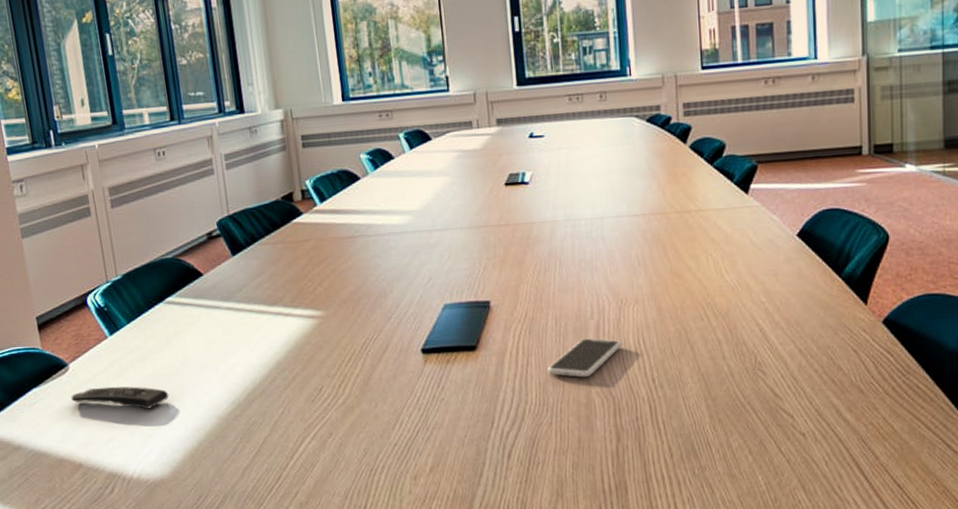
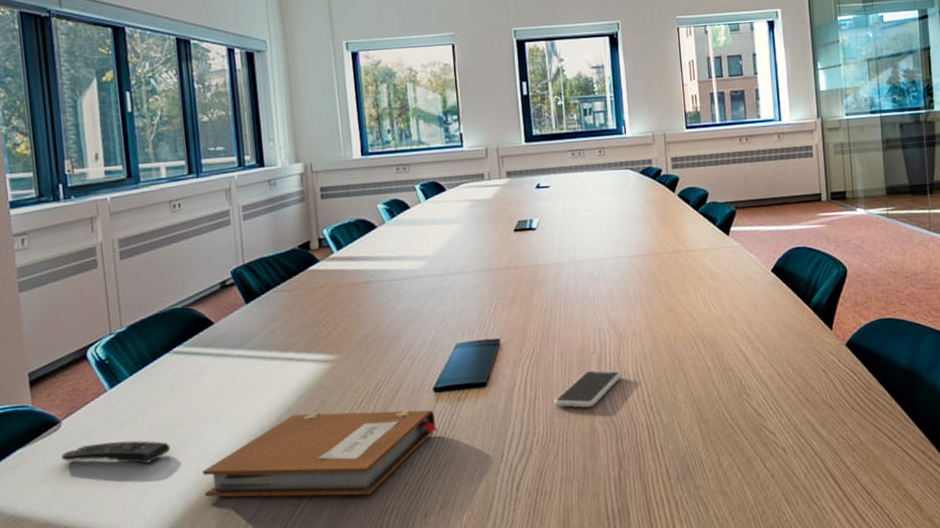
notebook: none [199,369,427,453] -> present [202,410,438,497]

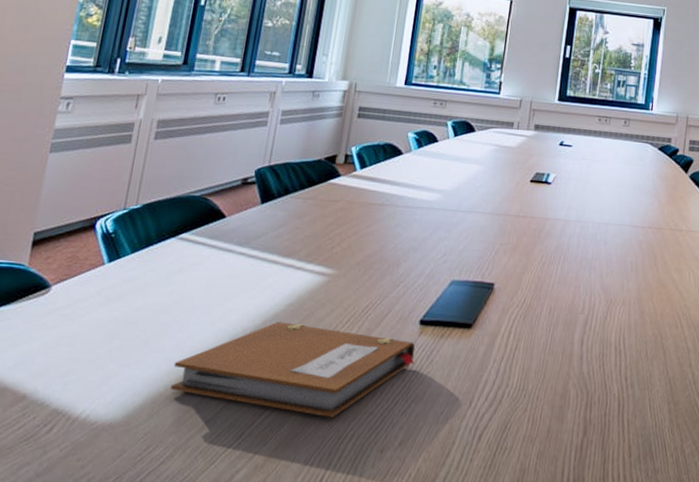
remote control: present [61,440,171,465] -> none [41,315,151,346]
smartphone: present [554,370,622,408] -> none [533,331,604,369]

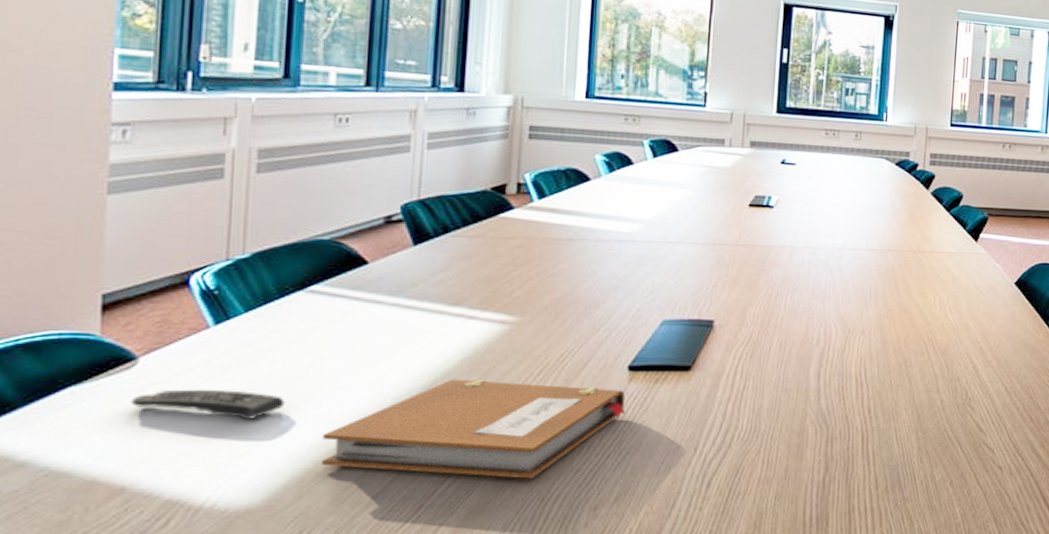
remote control: none [41,315,151,346] -> present [131,389,285,421]

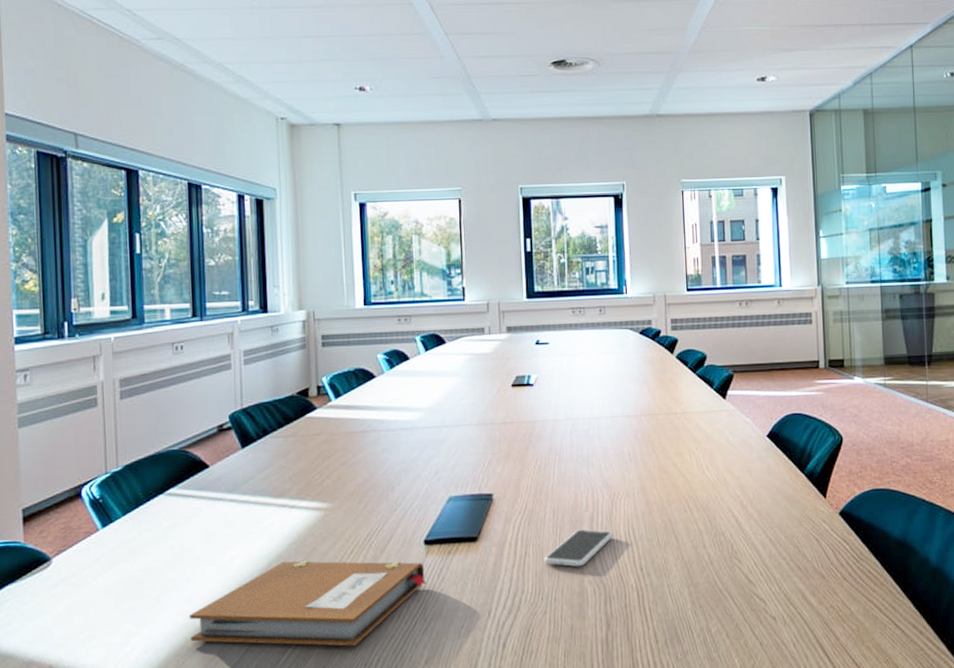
remote control: present [131,389,285,421] -> none [50,581,159,606]
smartphone: none [764,365,843,405] -> present [544,529,613,567]

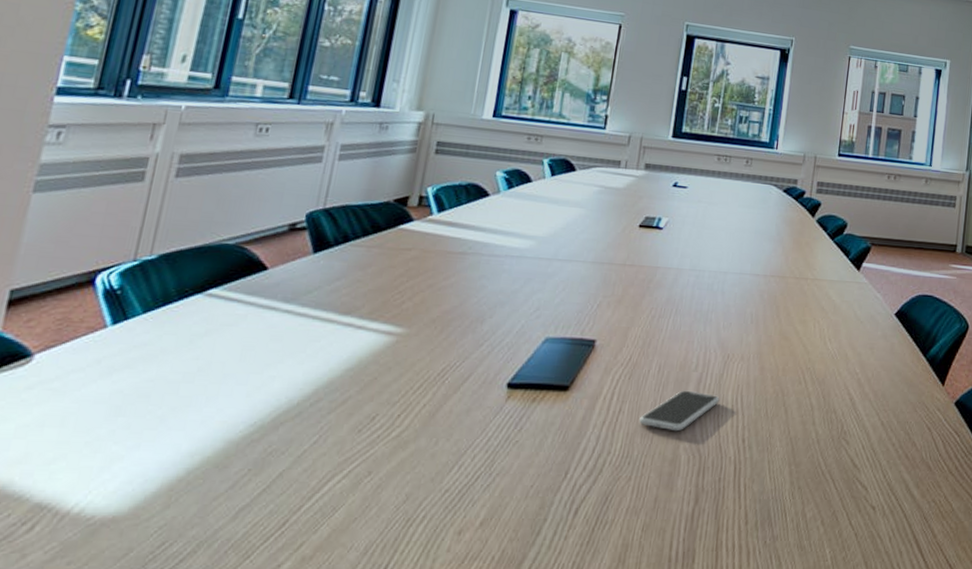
notebook: present [189,561,427,646] -> none [193,389,502,497]

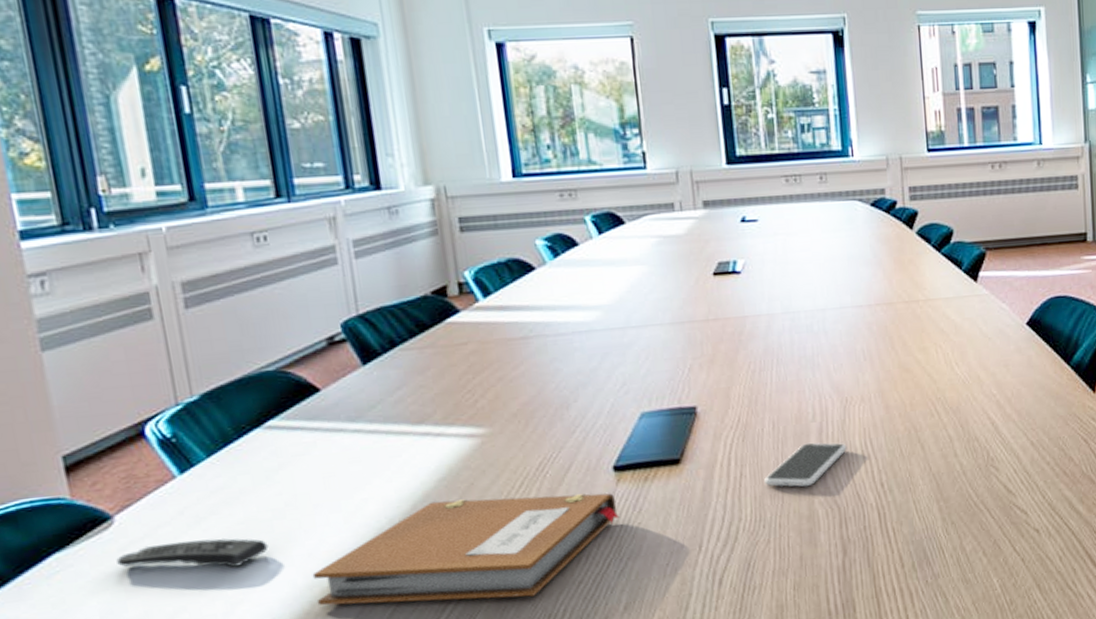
remote control: none [18,388,168,424] -> present [116,538,269,568]
notebook: none [193,389,502,497] -> present [312,493,620,606]

